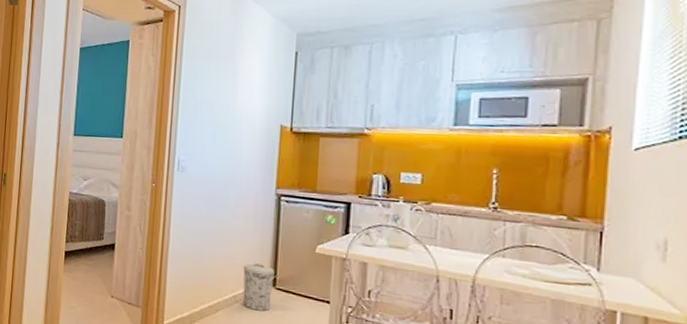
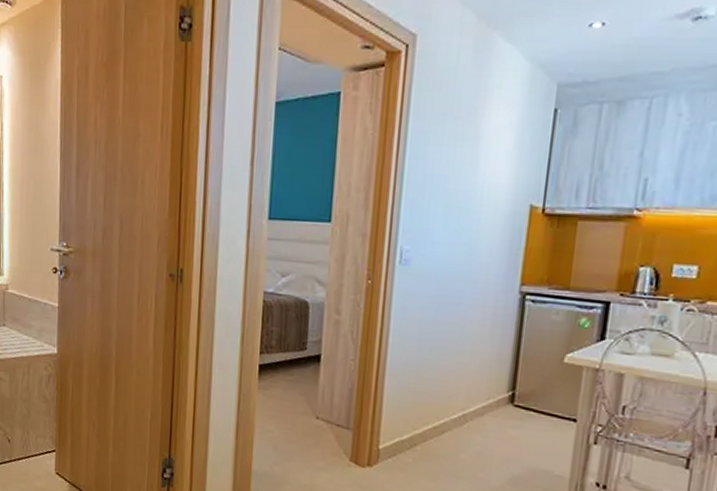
trash can: present [242,263,275,312] -> none [473,376,514,432]

